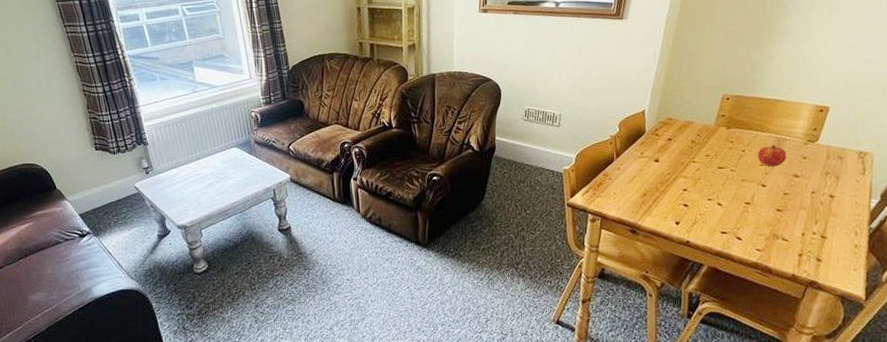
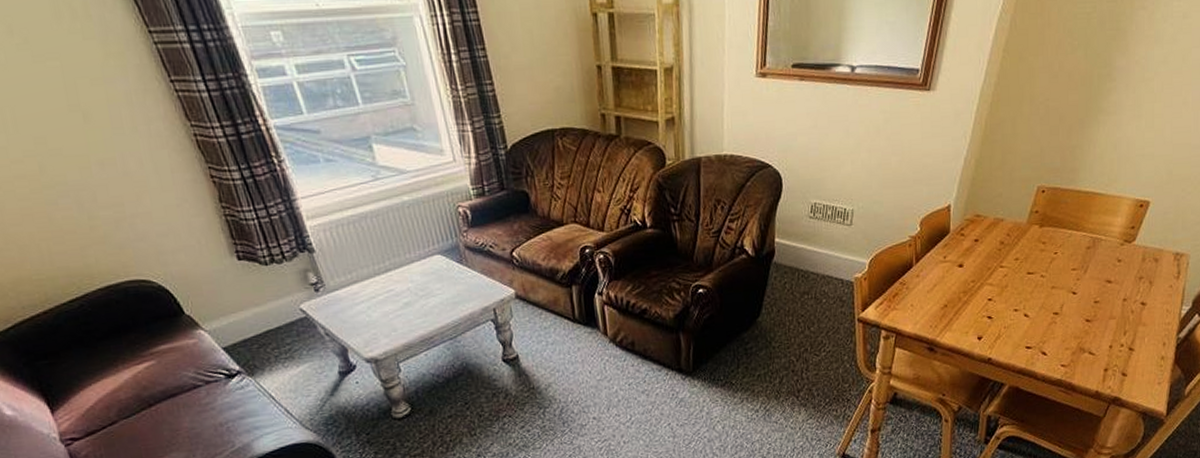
fruit: present [758,145,787,167] -> none [1071,246,1101,271]

